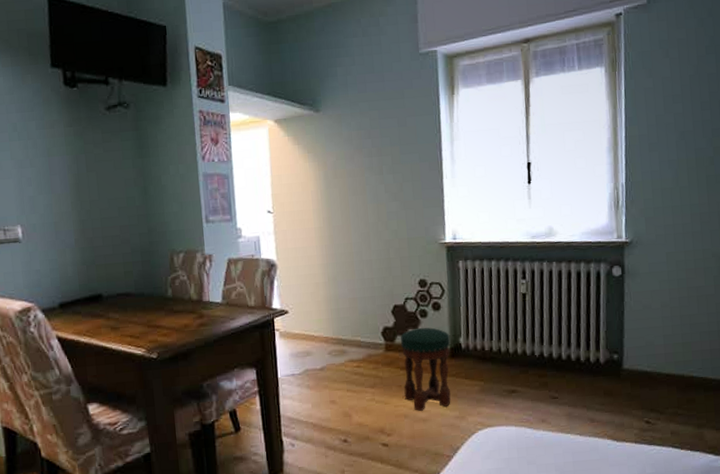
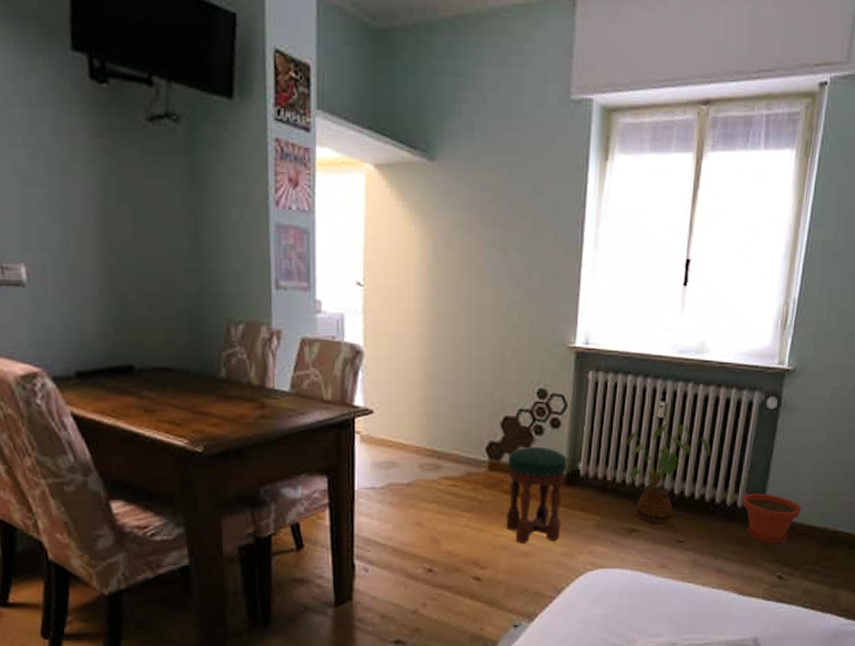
house plant: none [497,297,570,384] -> present [625,423,711,524]
plant pot: none [604,349,658,393] -> present [742,493,802,544]

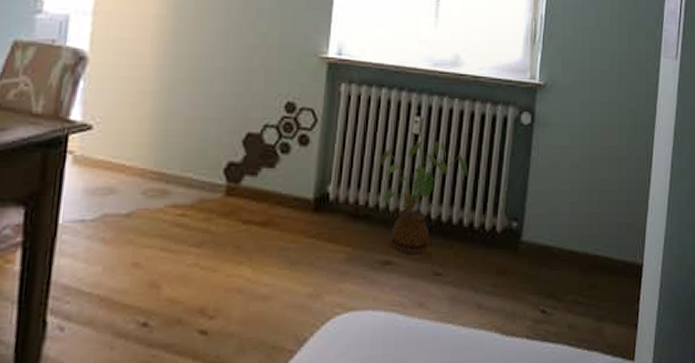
stool: present [506,446,568,543] -> none [242,167,316,284]
plant pot: present [742,493,802,544] -> none [502,215,561,273]

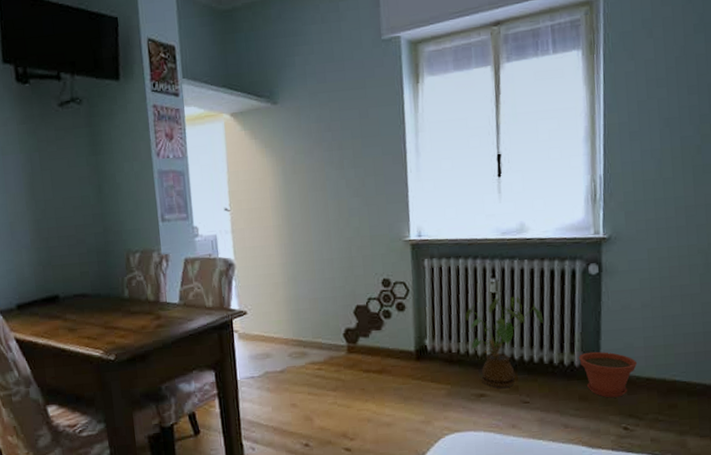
plant pot: none [502,215,561,273] -> present [579,351,638,398]

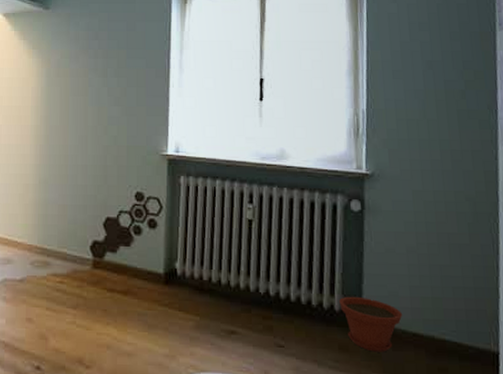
house plant: present [464,296,543,388] -> none [218,225,301,326]

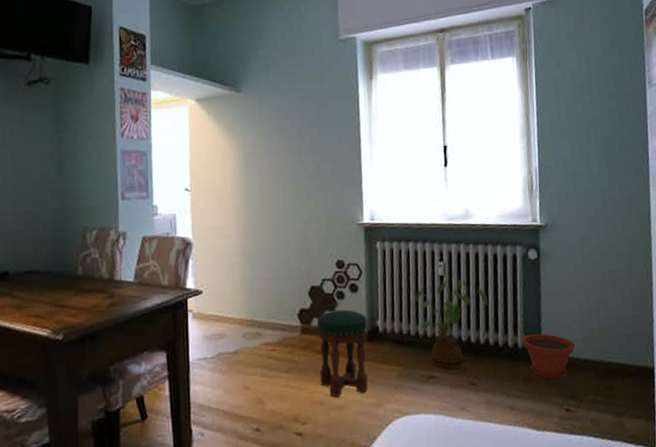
stool: none [109,245,165,343] -> present [317,309,368,398]
house plant: none [218,225,301,326] -> present [414,279,488,370]

